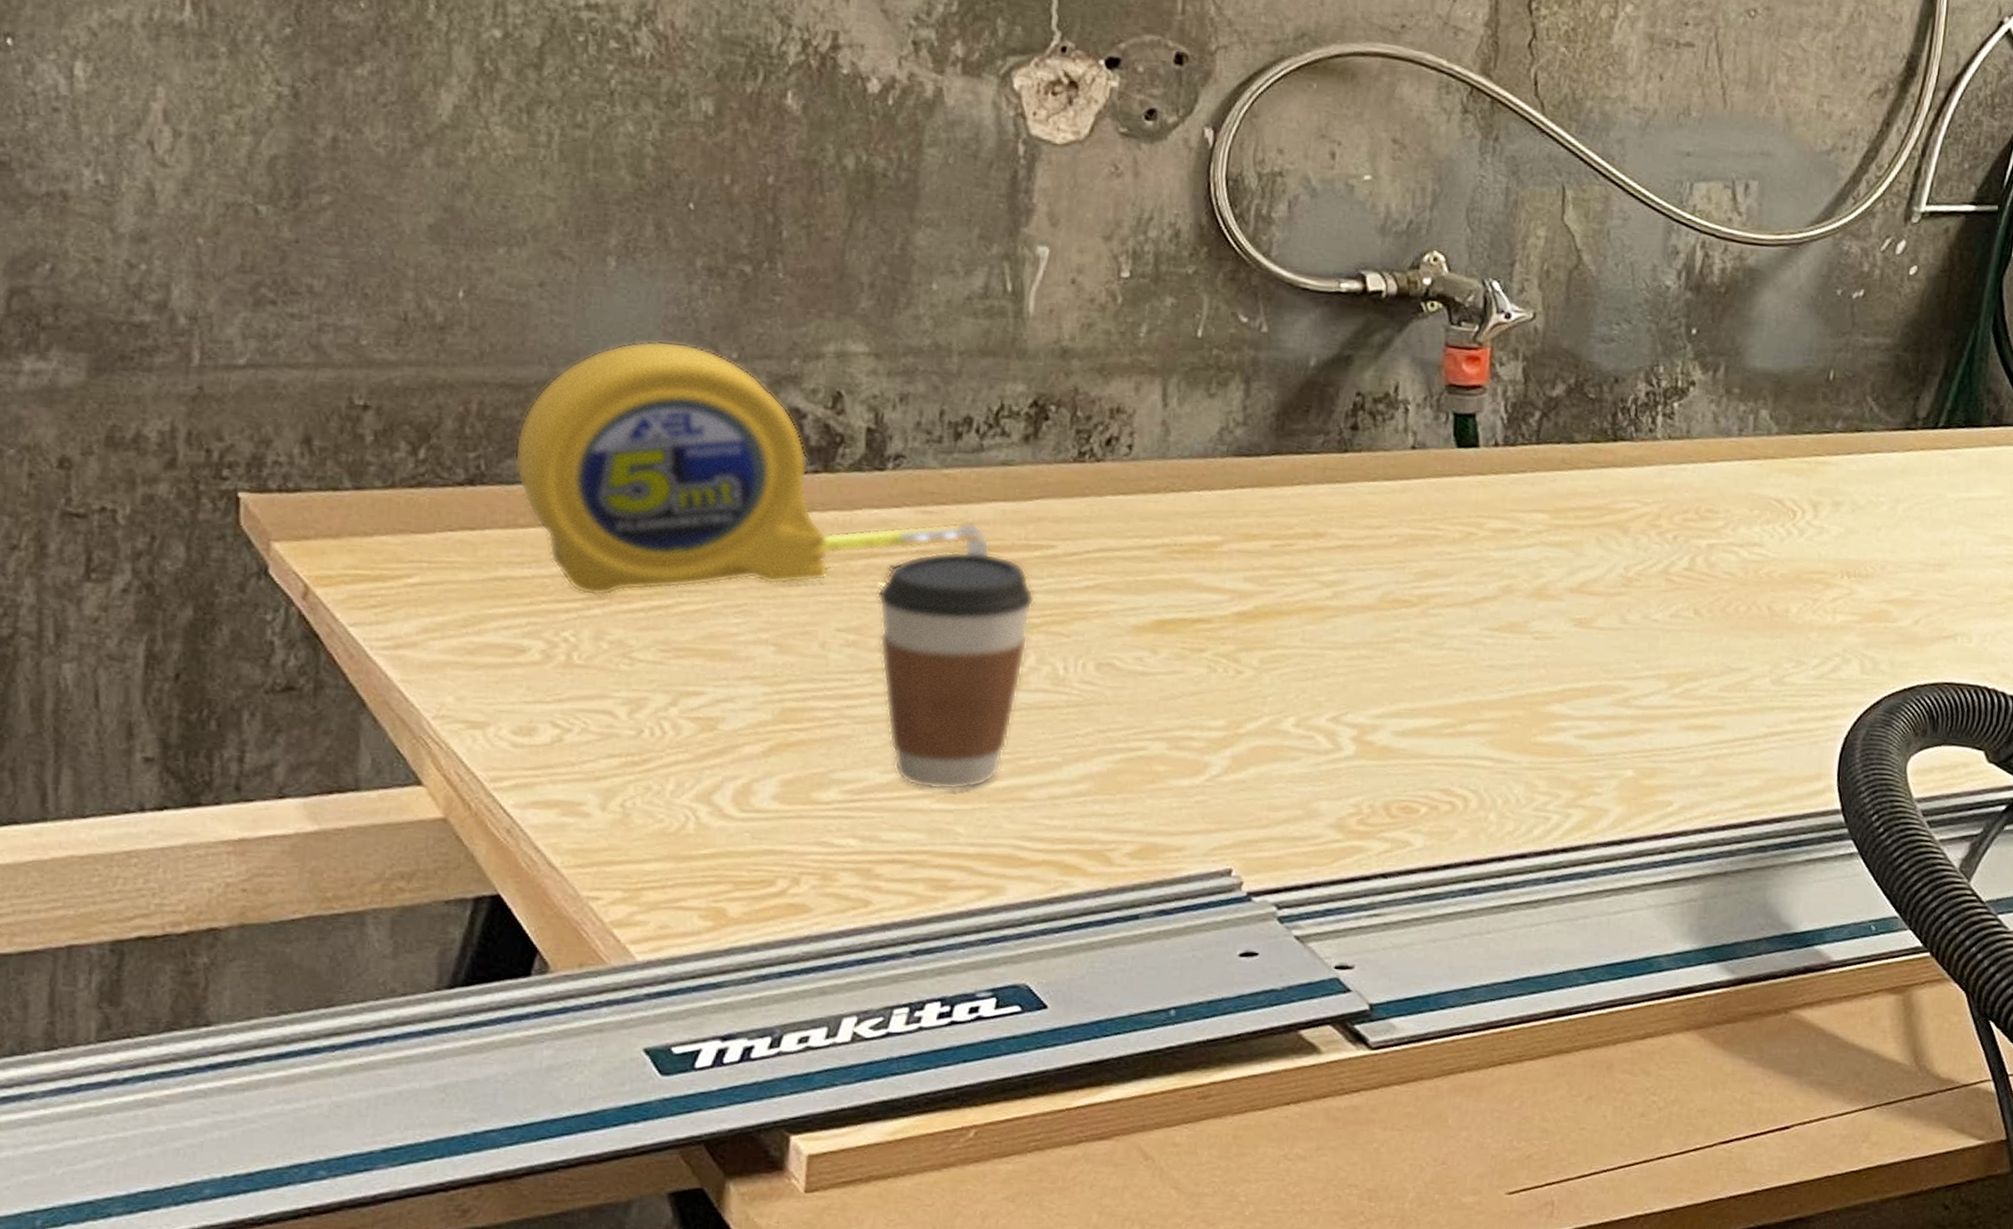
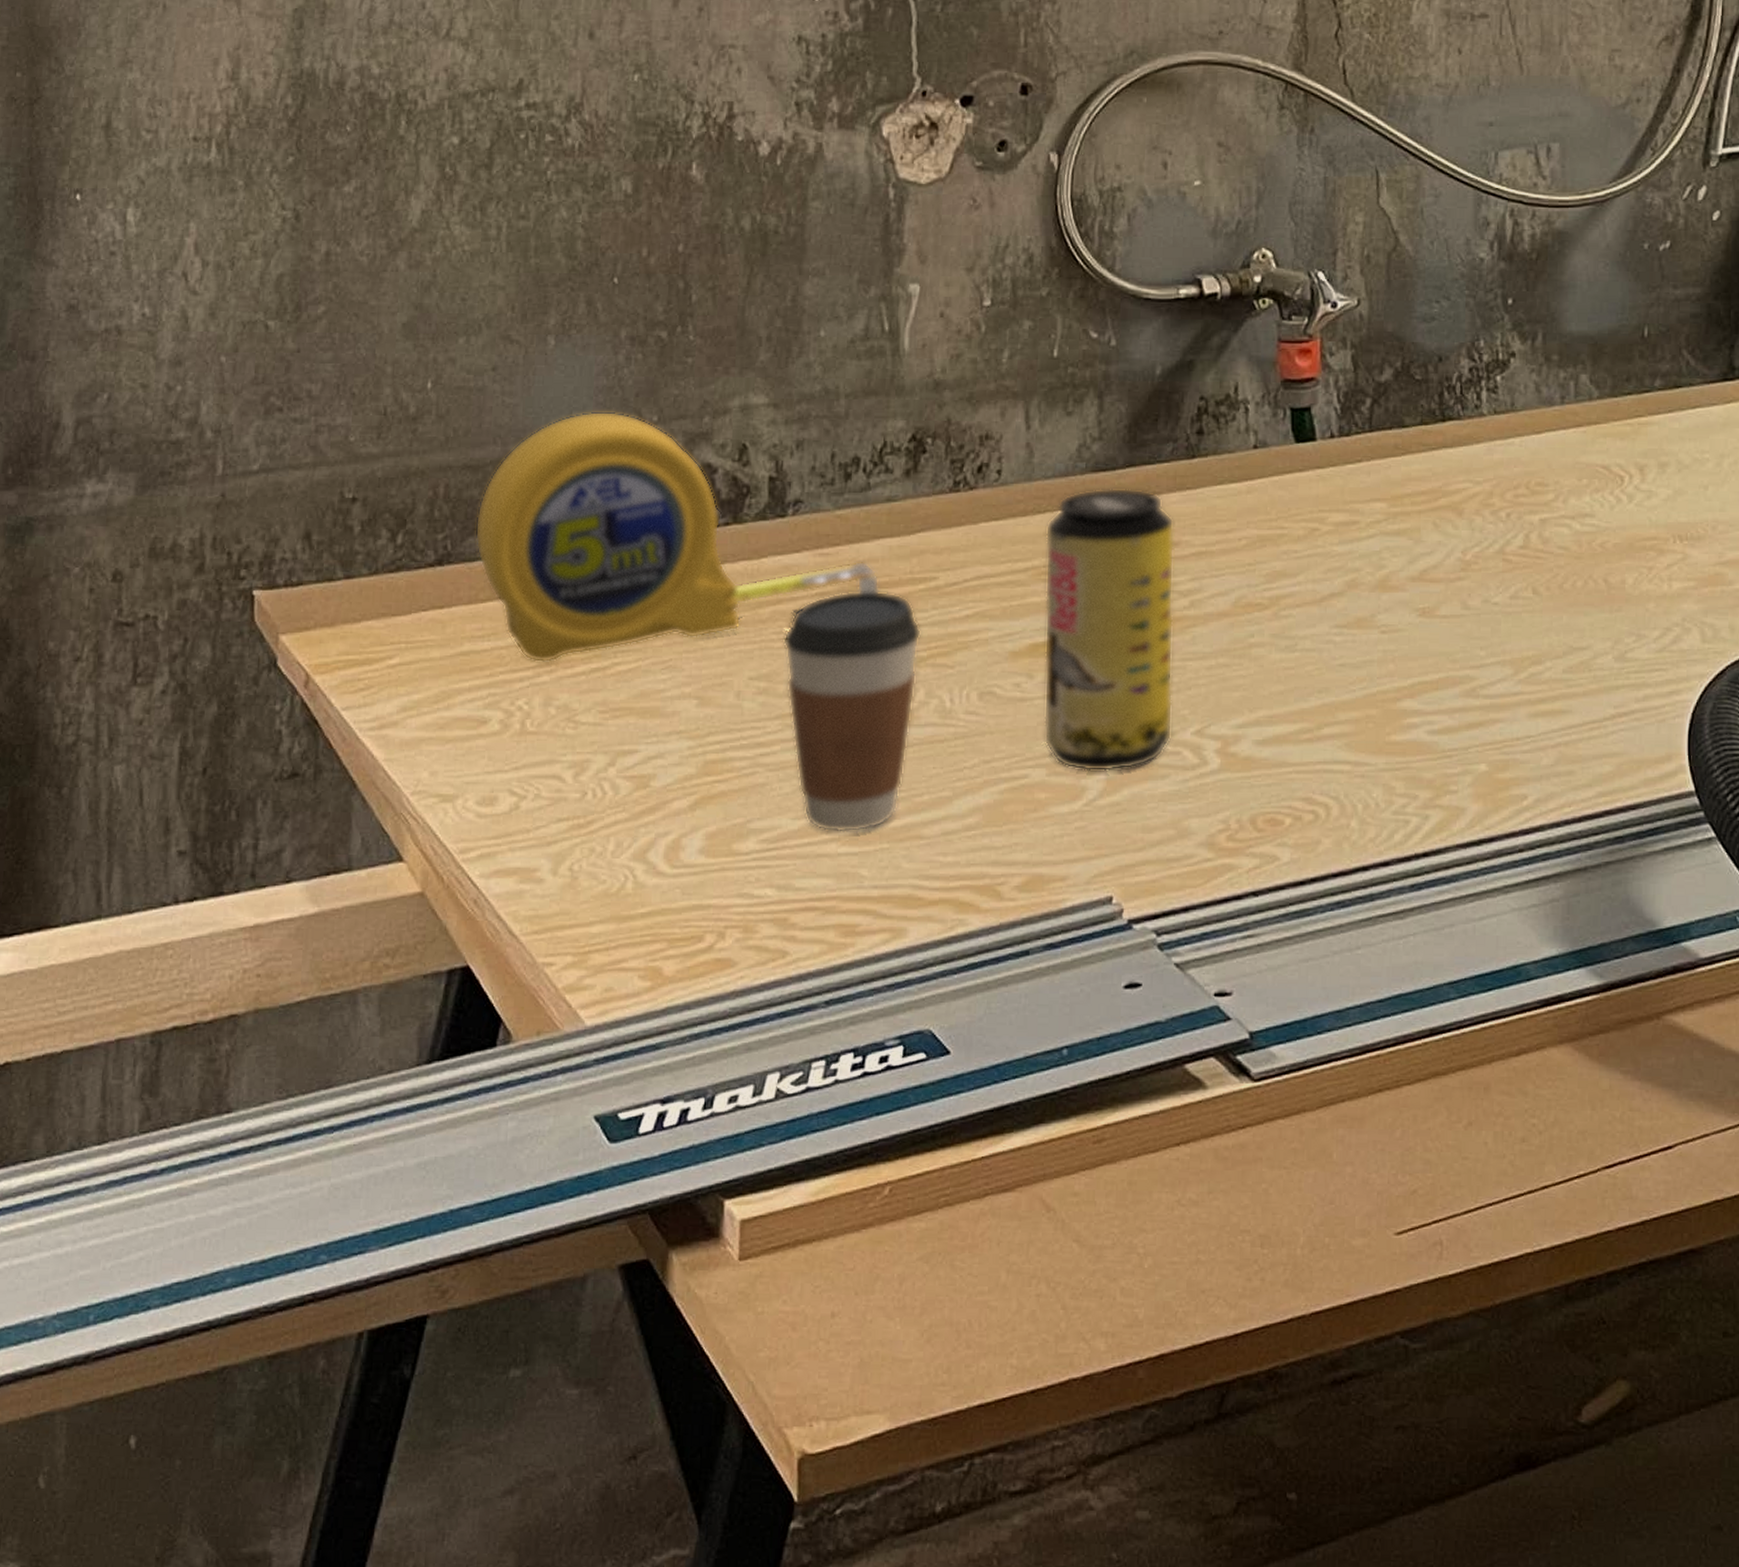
beverage can: none [1166,473,1321,750] -> present [1043,487,1175,772]

